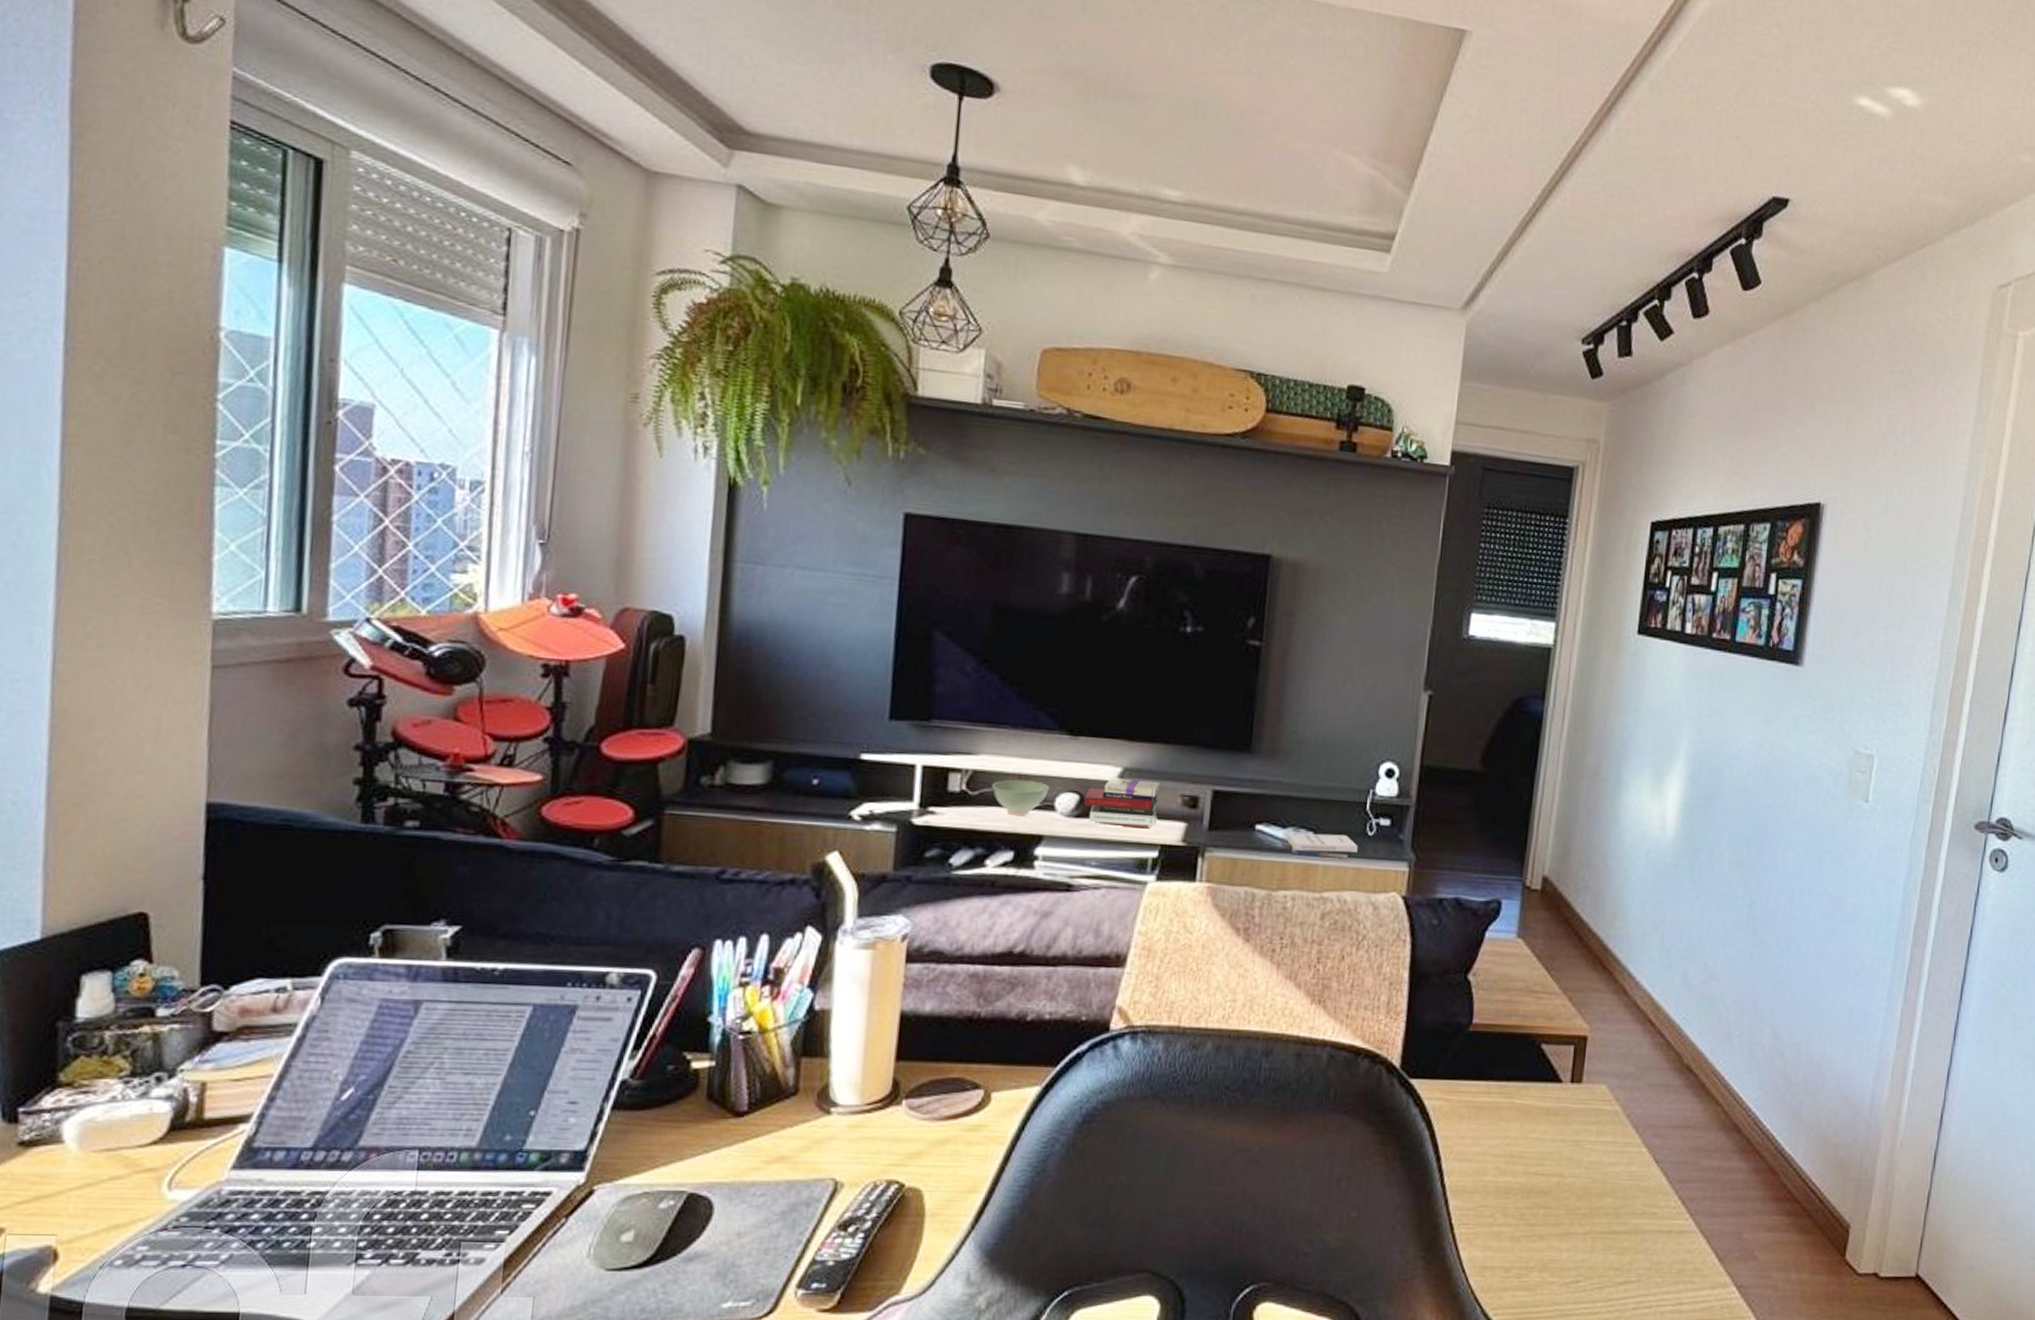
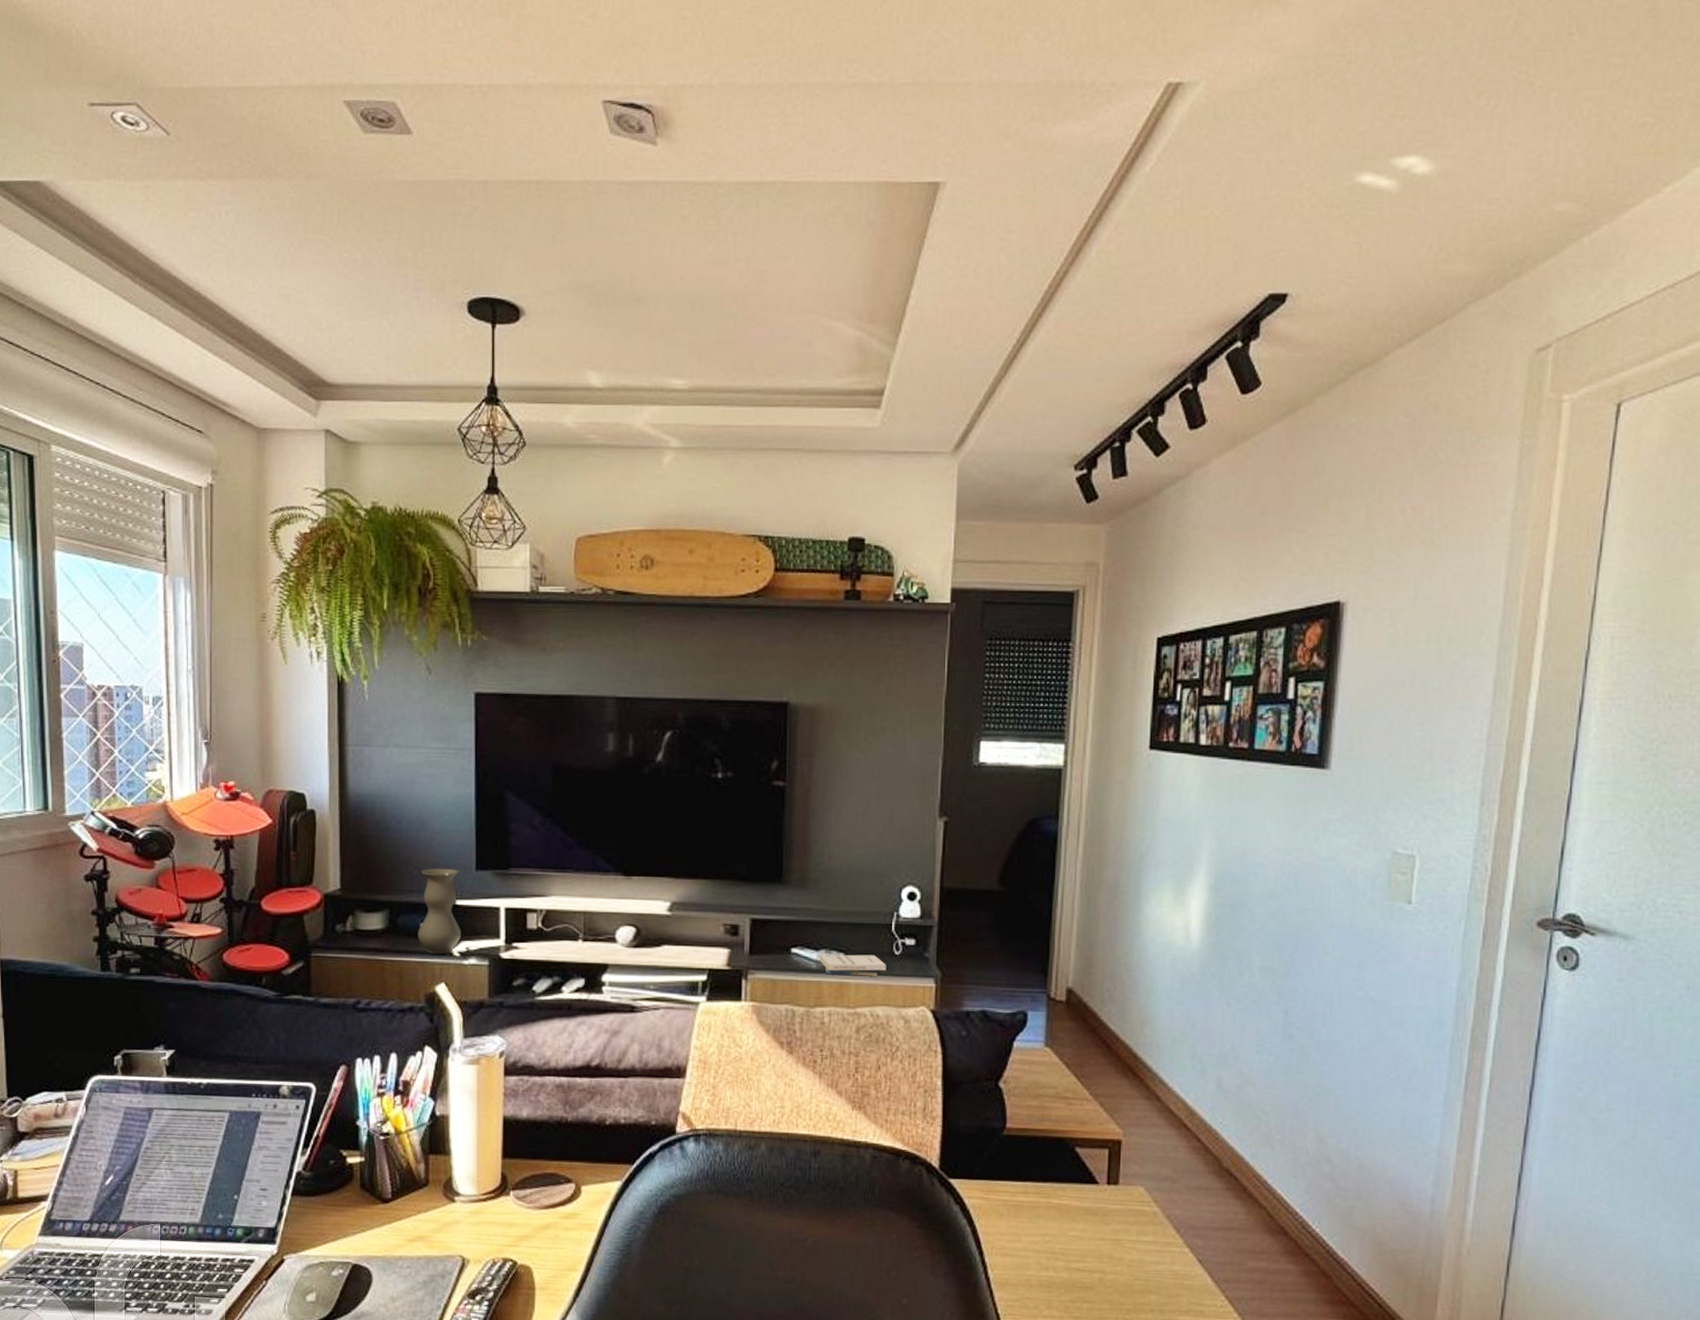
vase: none [808,714,868,818] -> present [418,868,461,955]
bowl: present [992,779,1050,816] -> none [562,916,610,947]
books: present [1084,778,1161,829] -> none [641,912,705,955]

